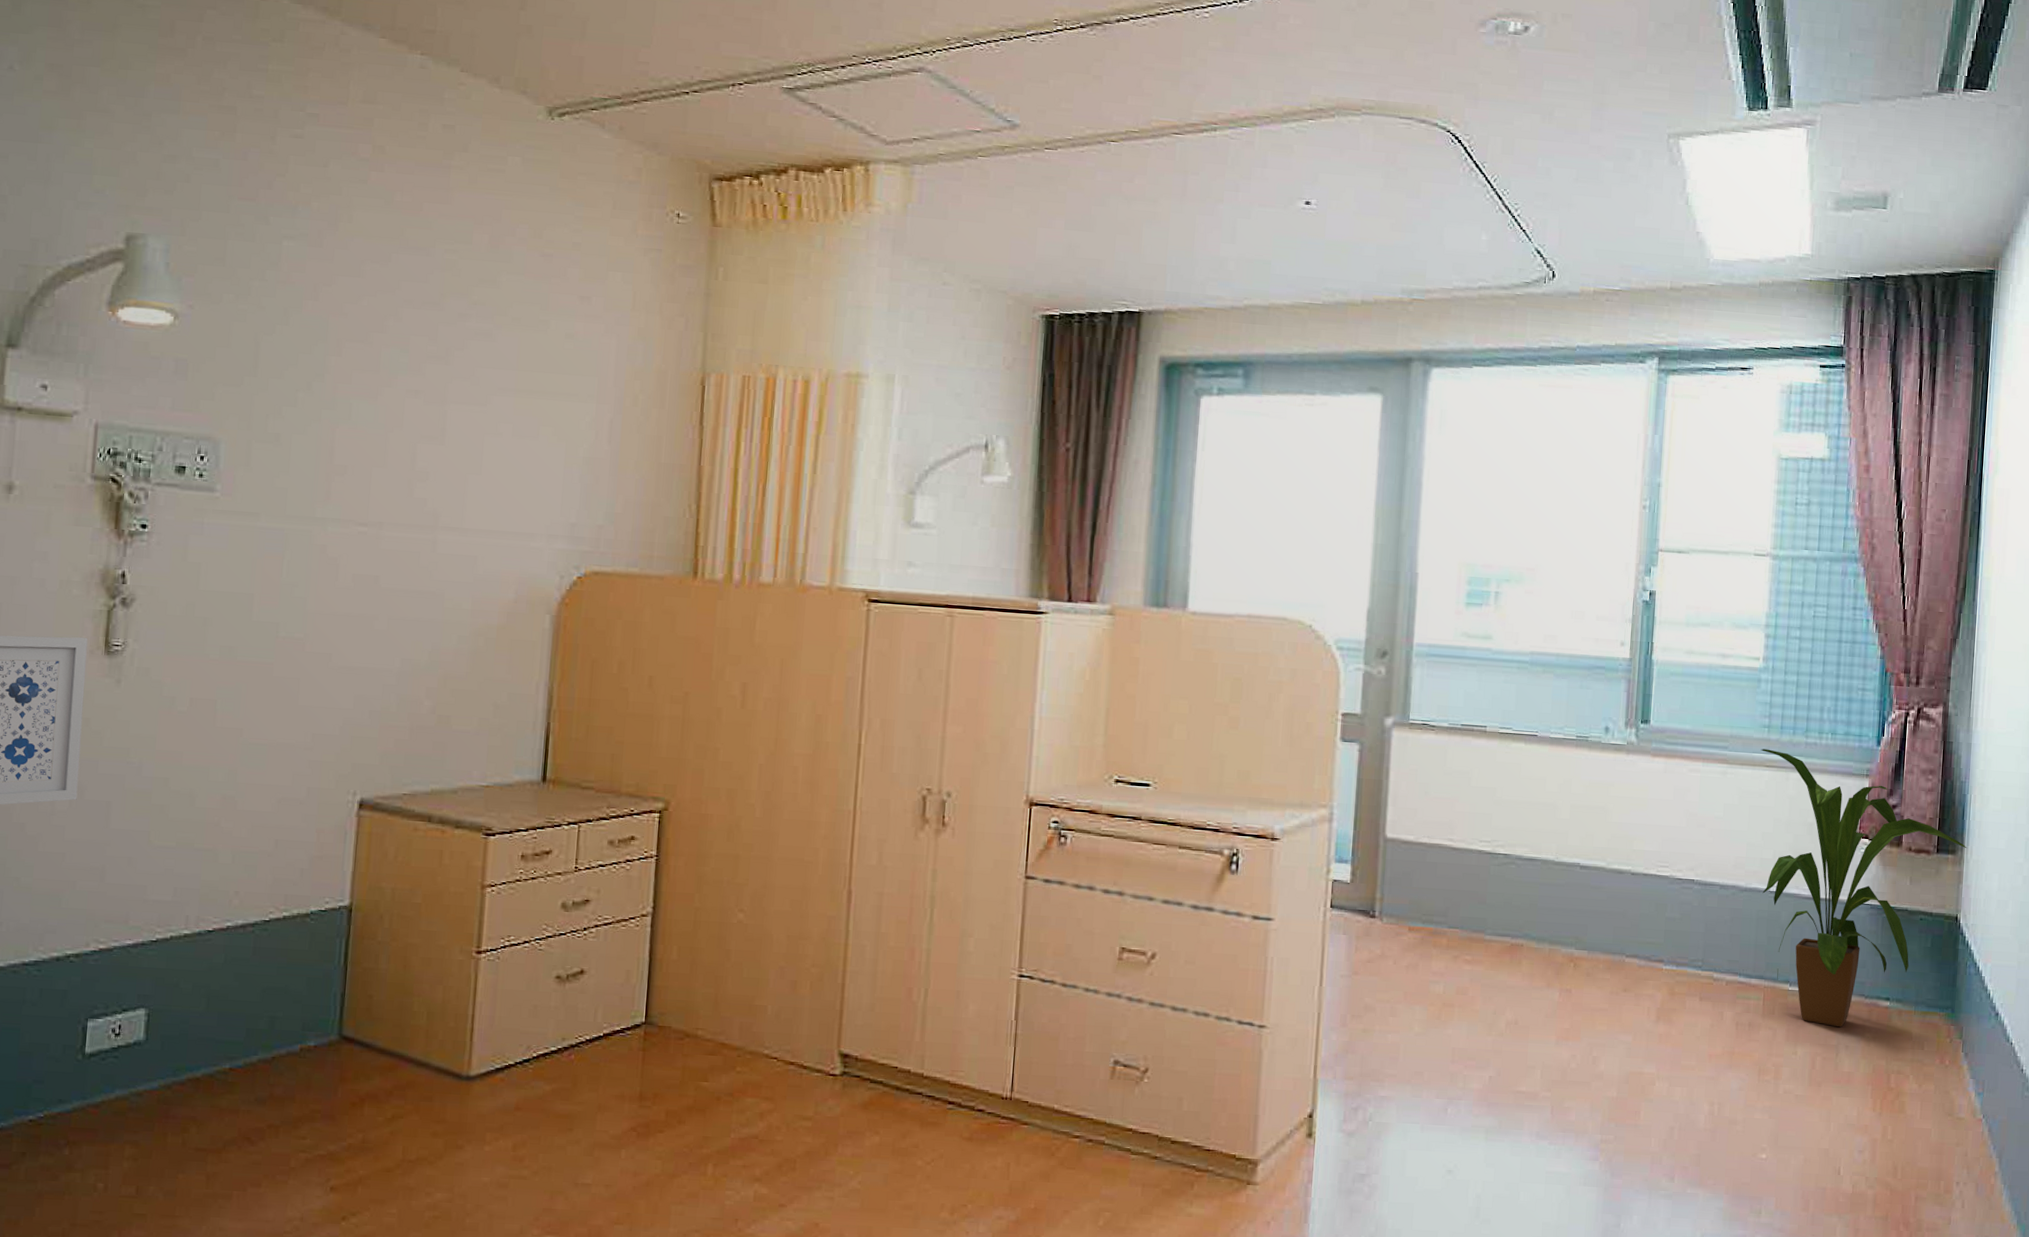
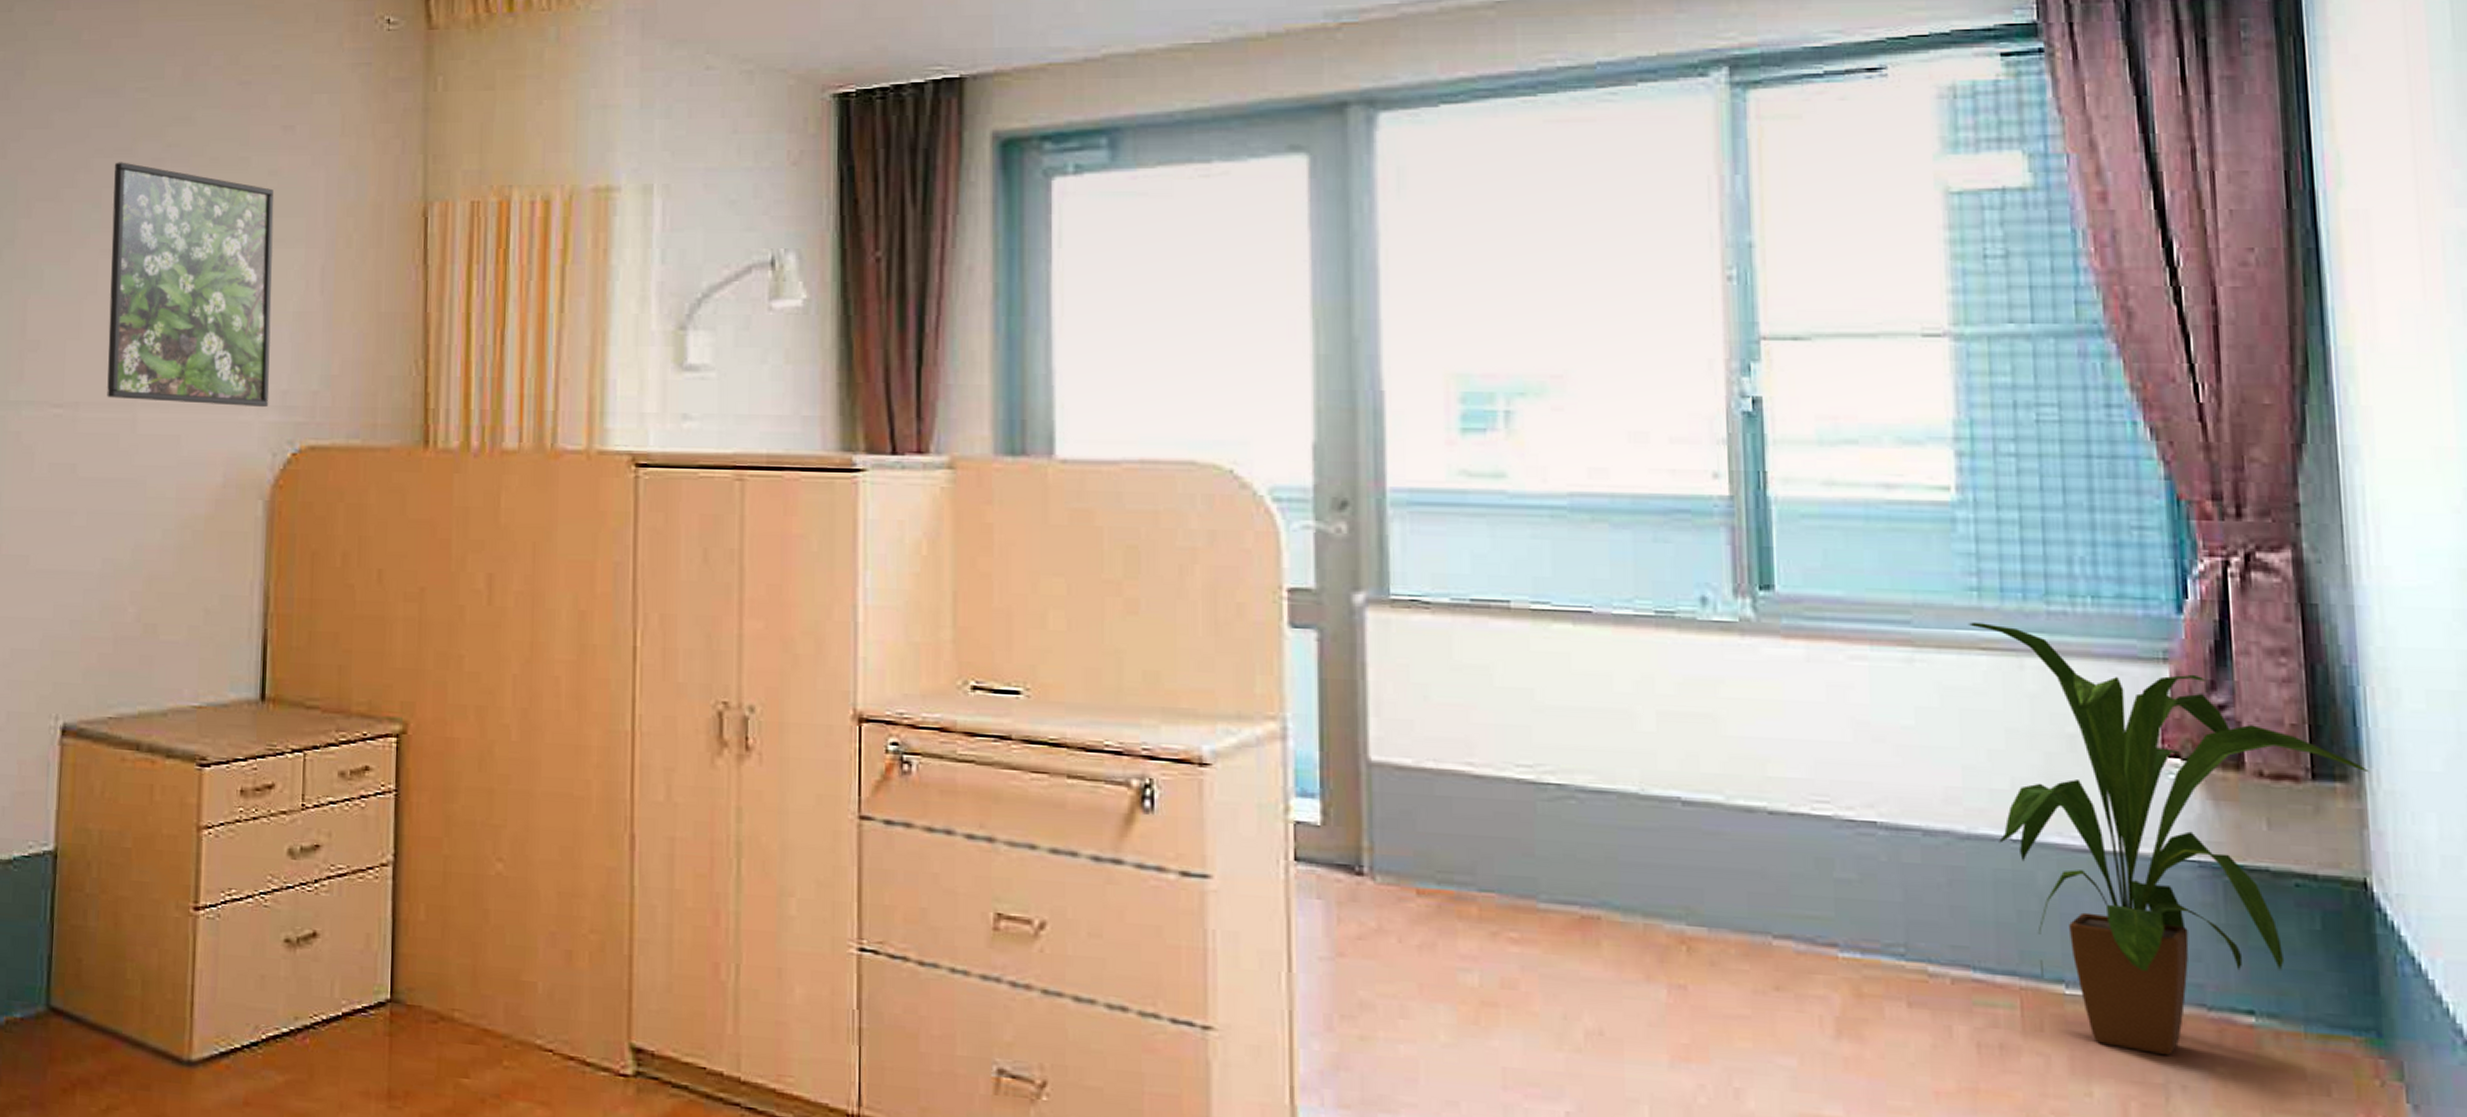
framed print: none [409,313,570,537] -> present [107,162,274,408]

